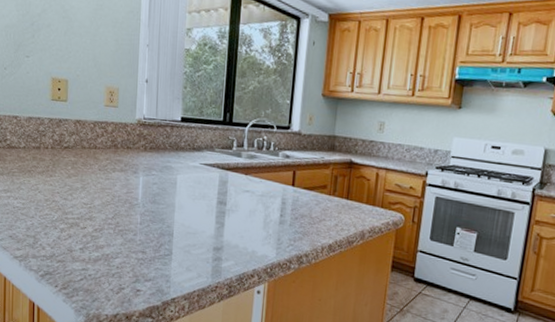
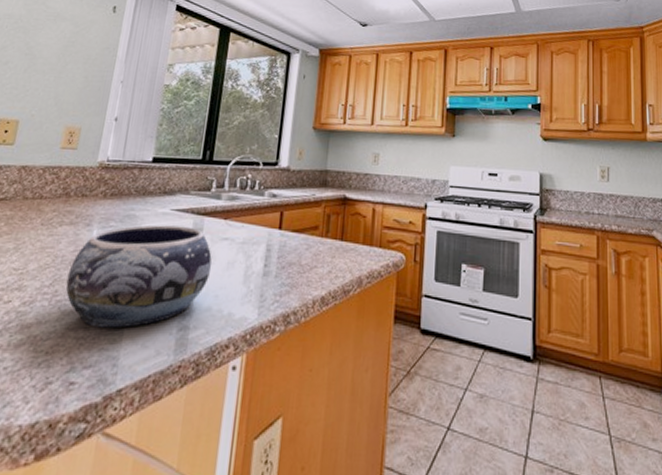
decorative bowl: none [124,175,237,255] -> present [65,225,212,329]

